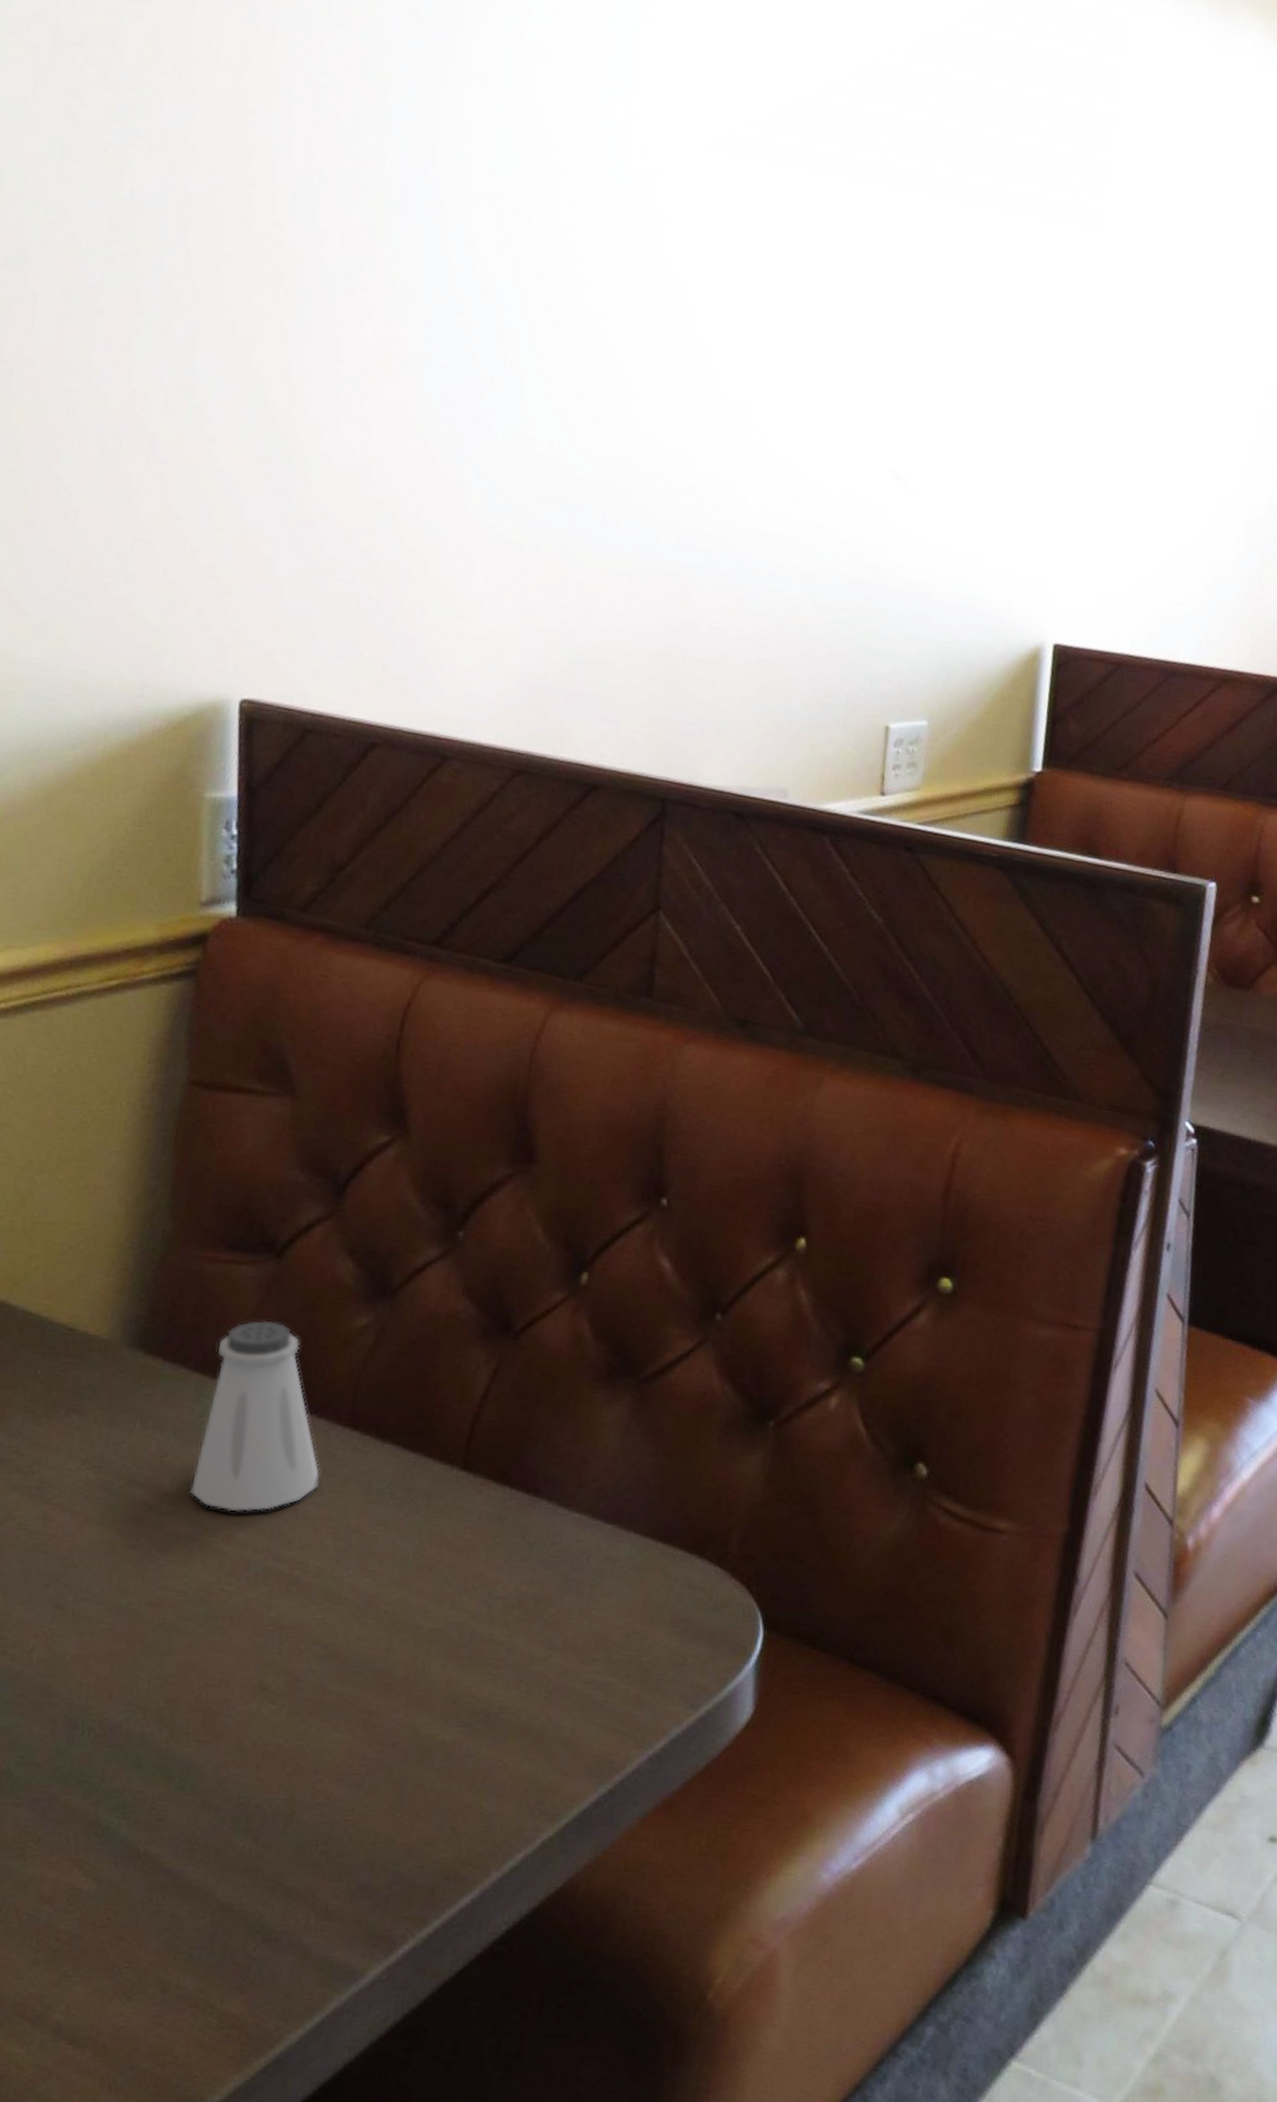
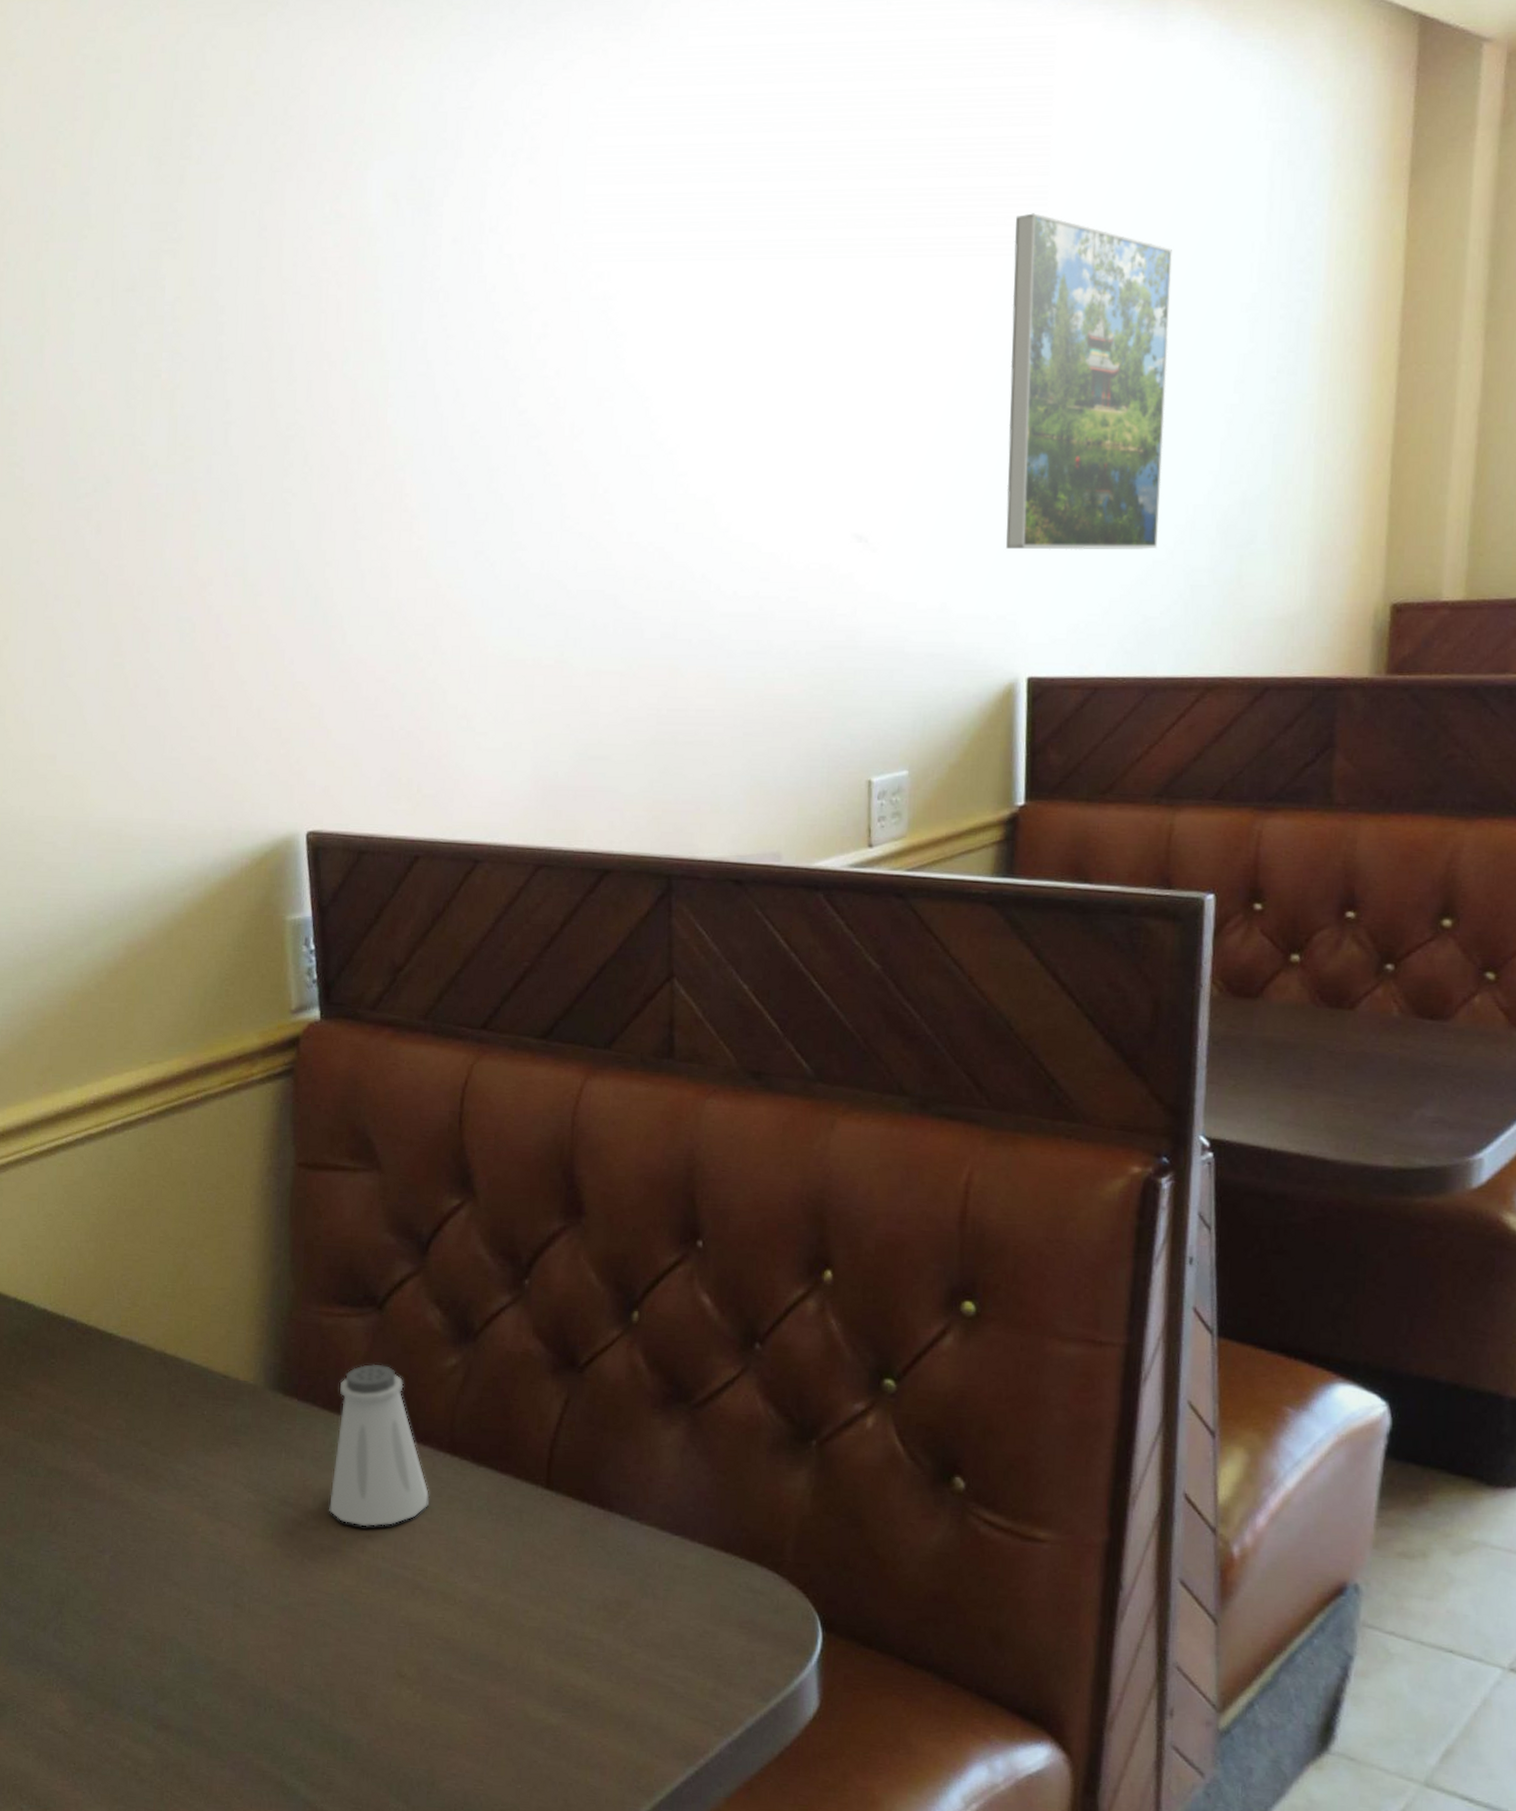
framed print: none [1043,185,1221,536] -> present [1006,213,1172,550]

